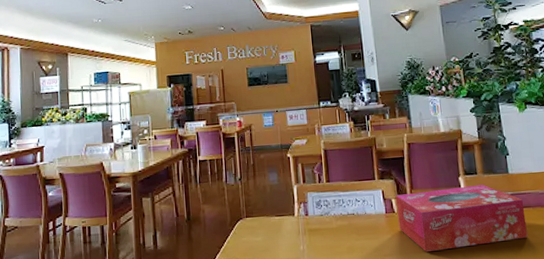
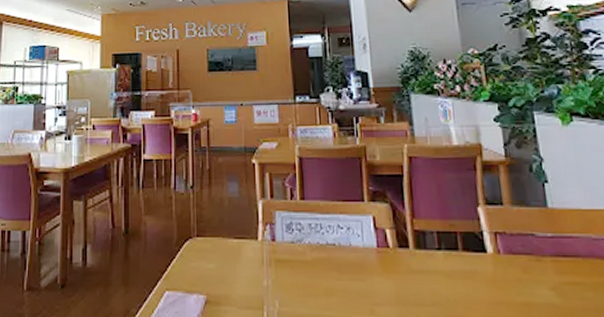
tissue box: present [396,184,528,253] -> none [391,220,576,306]

